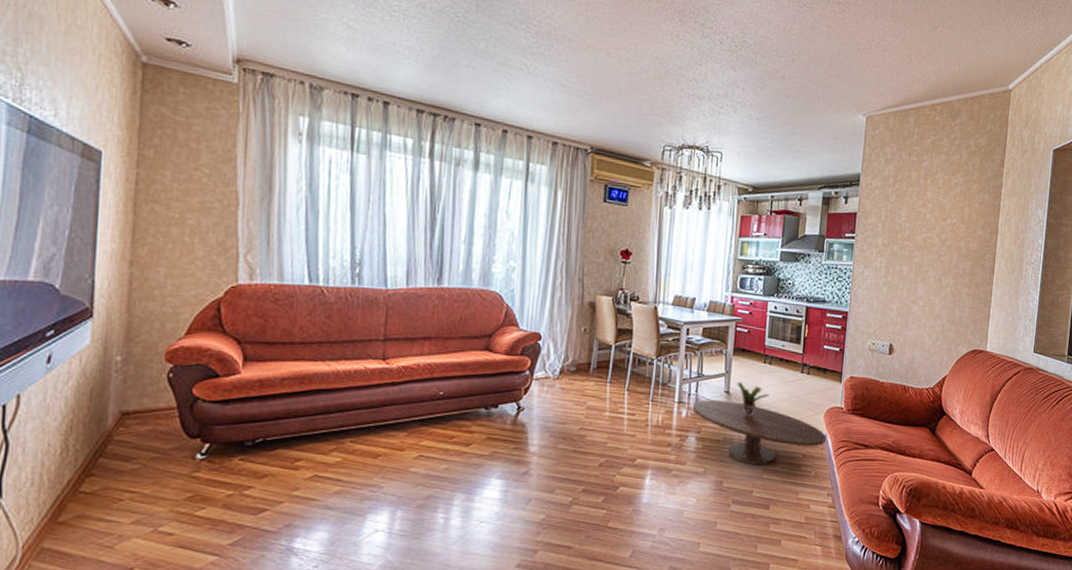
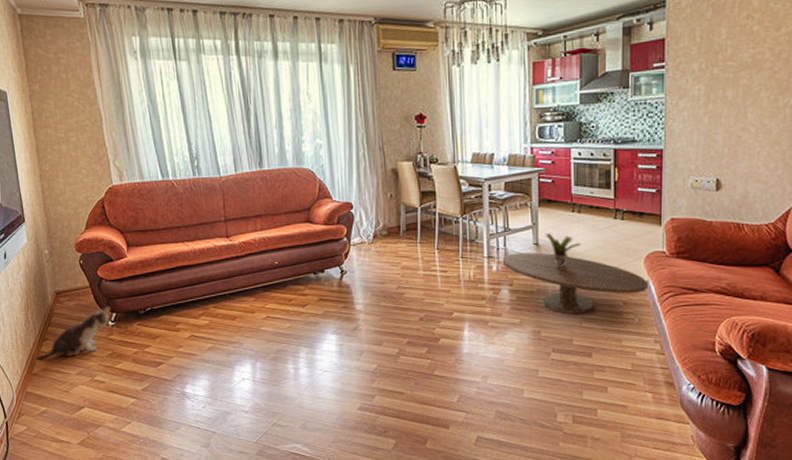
plush toy: none [68,433,205,504] -> present [36,306,112,360]

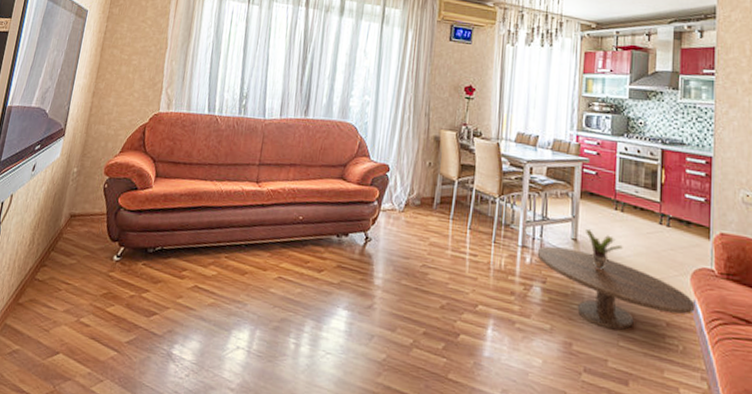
plush toy: present [36,306,112,360] -> none [27,238,122,290]

